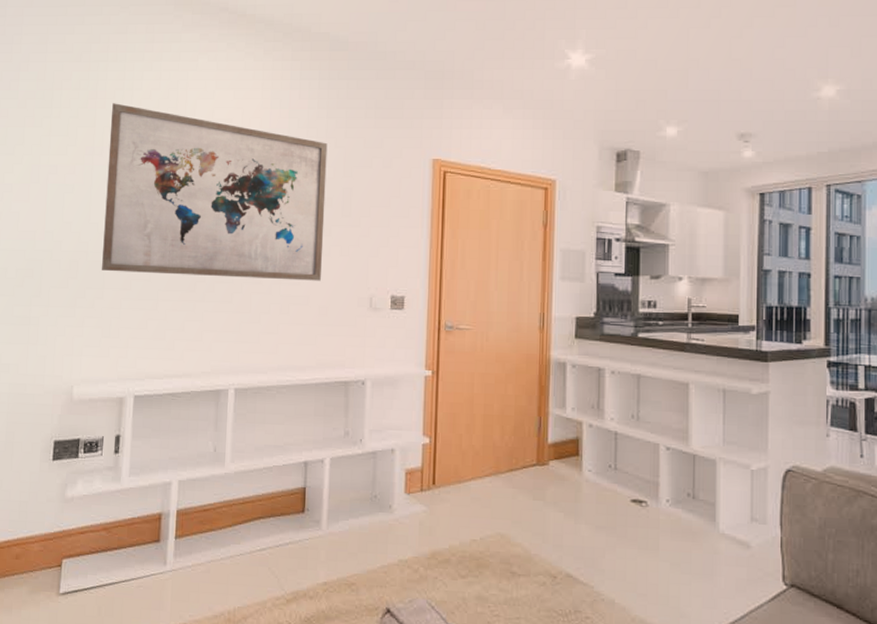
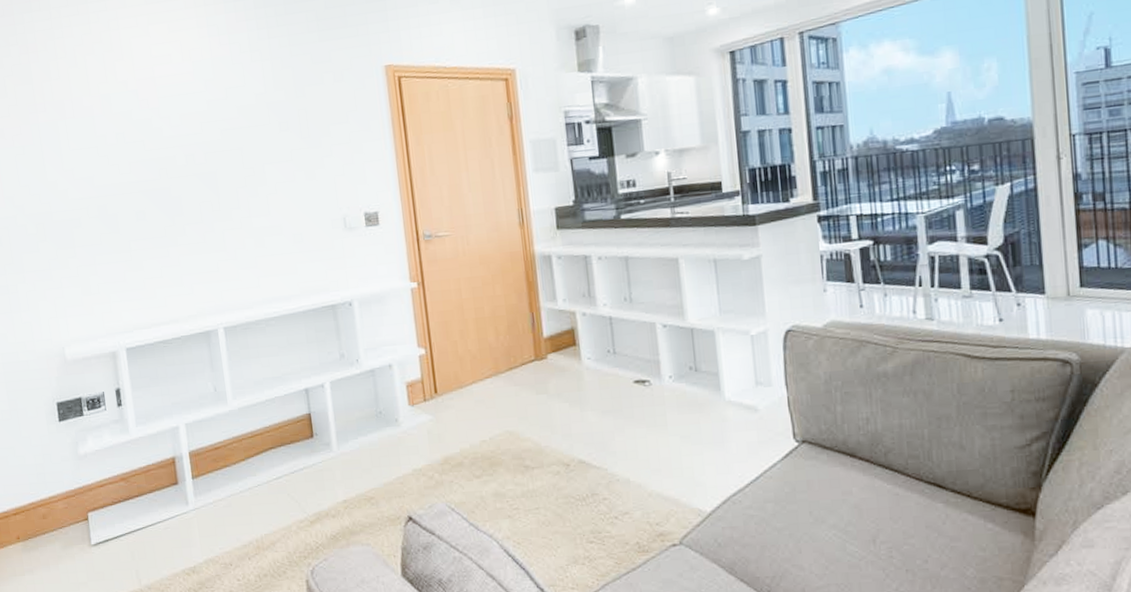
wall art: present [102,103,328,281] -> none [46,54,291,229]

